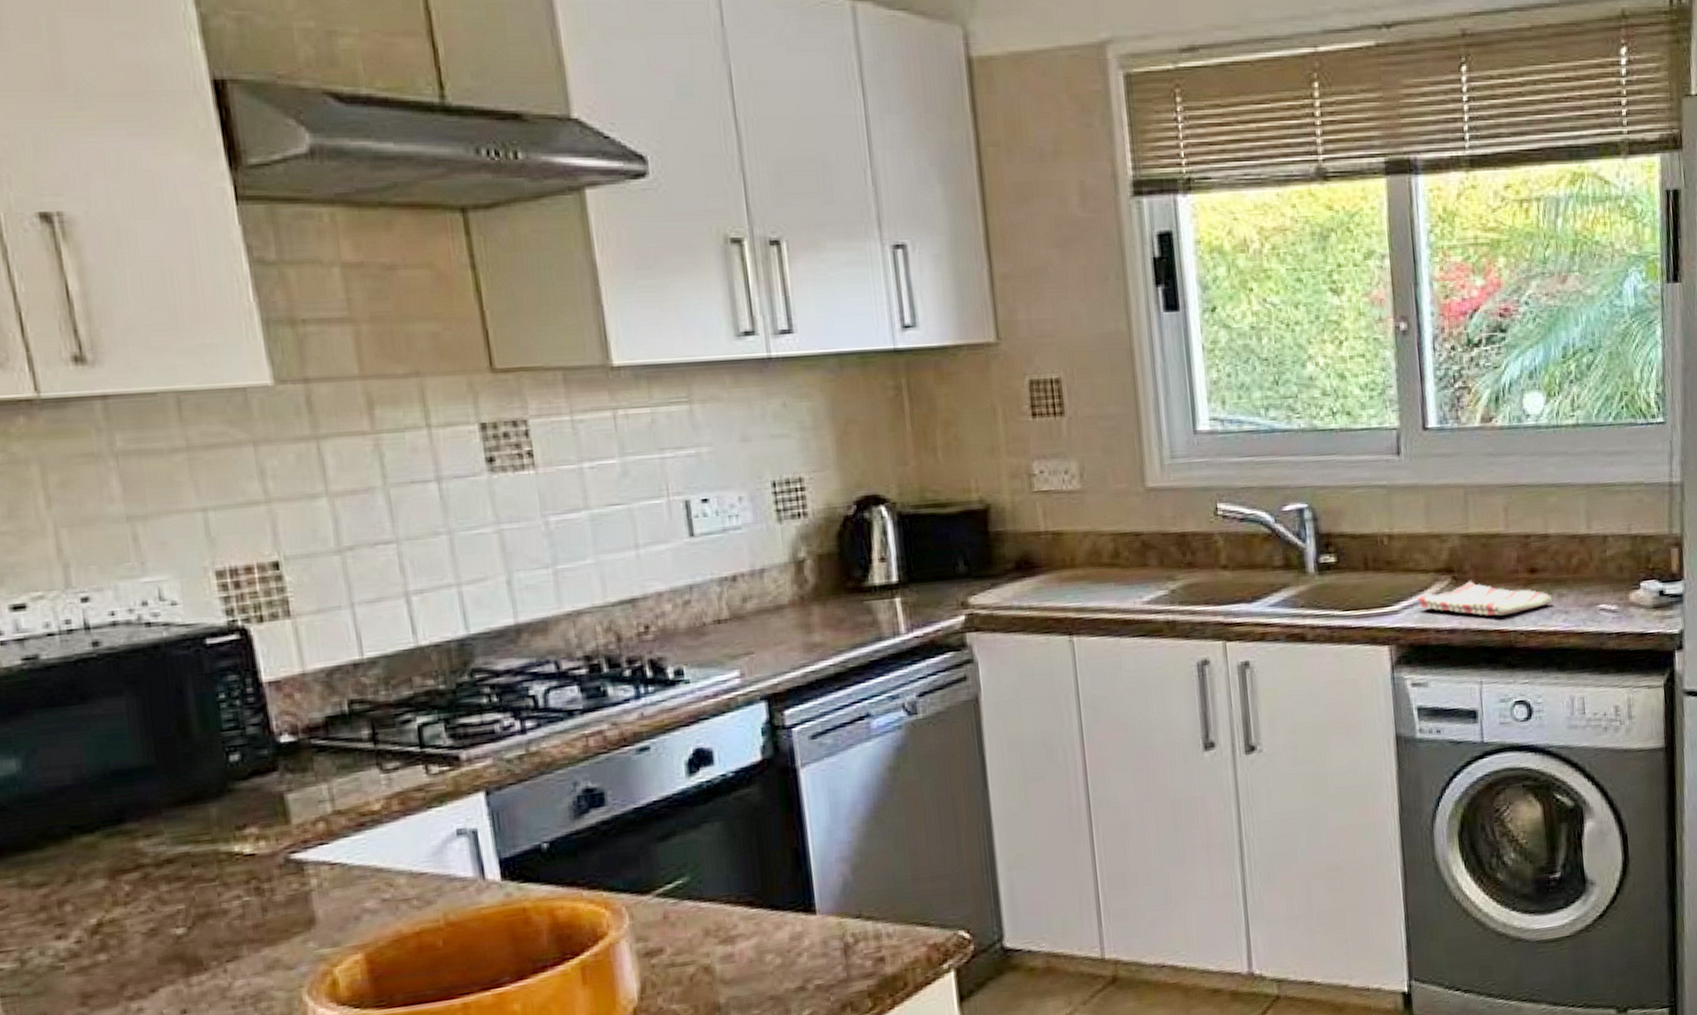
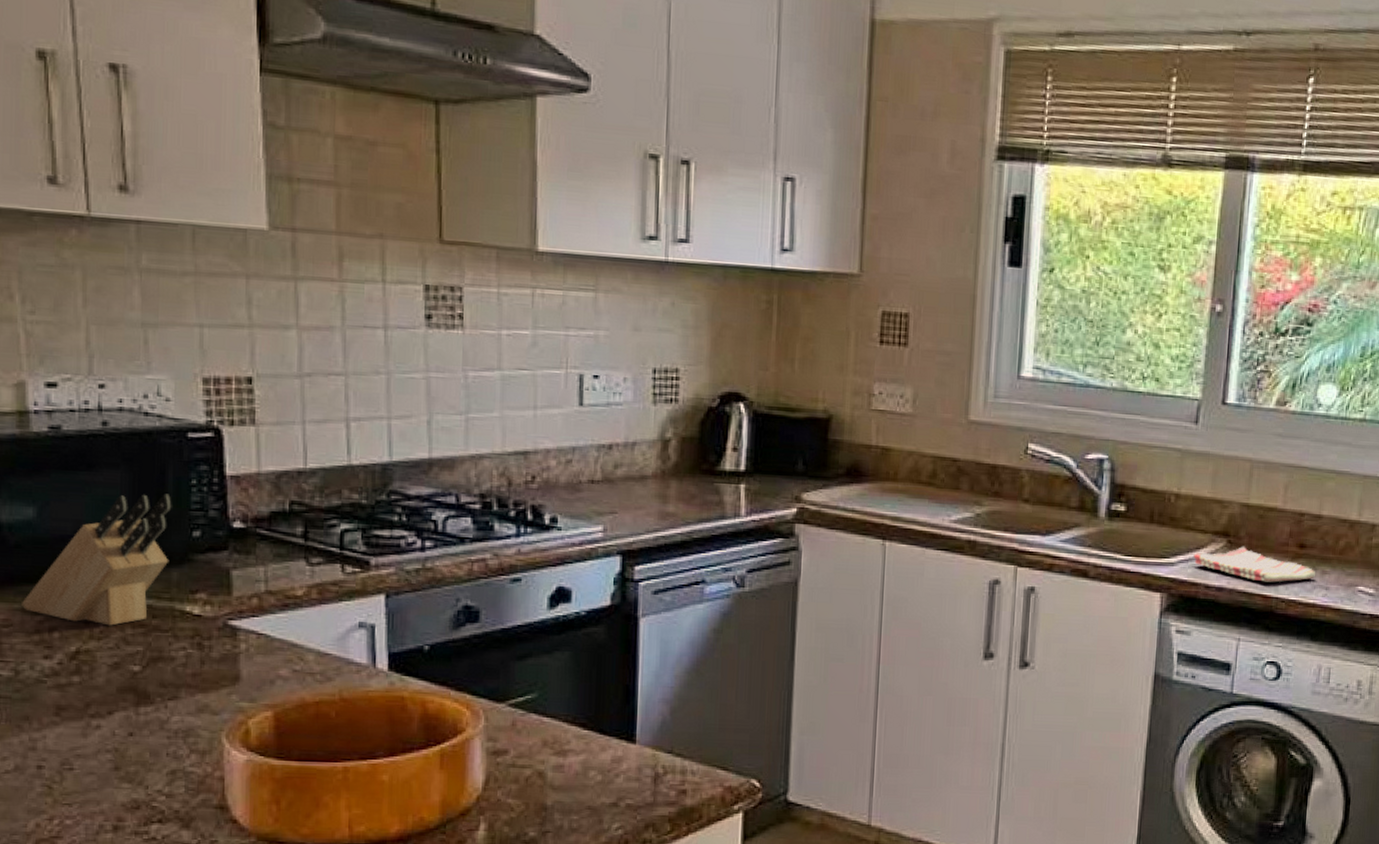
knife block: none [17,715,204,889] -> present [22,493,172,626]

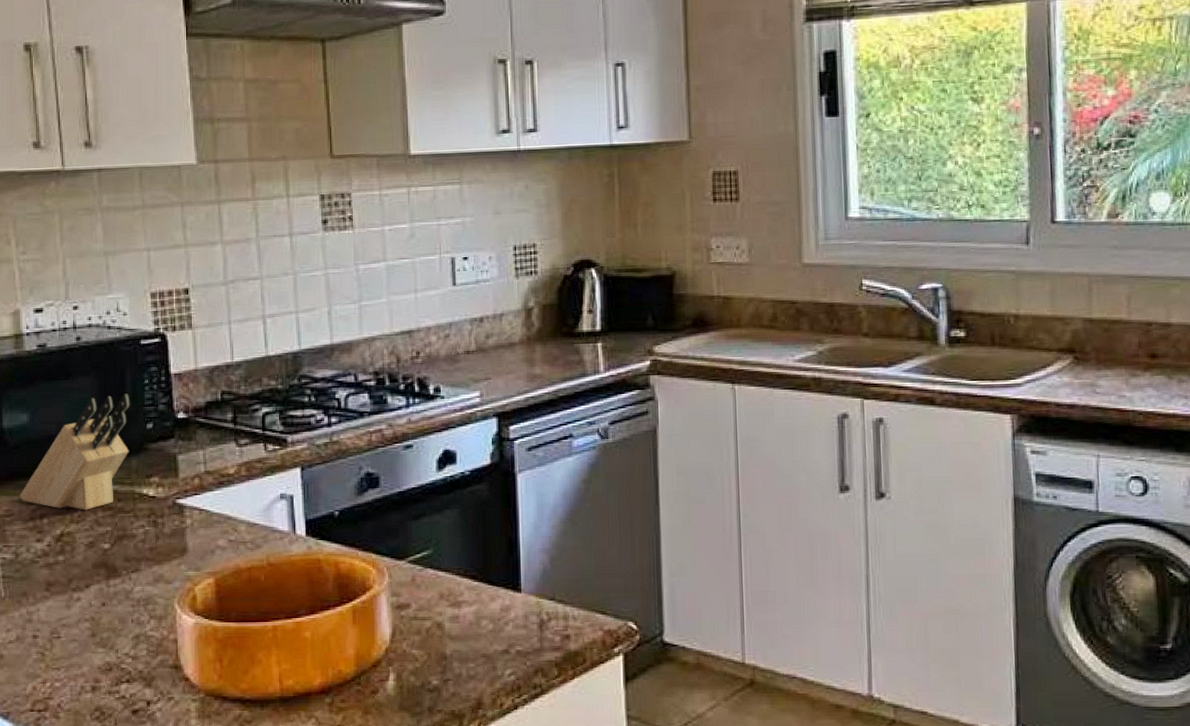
dish towel: present [1193,547,1316,583] -> none [1040,362,1173,396]

